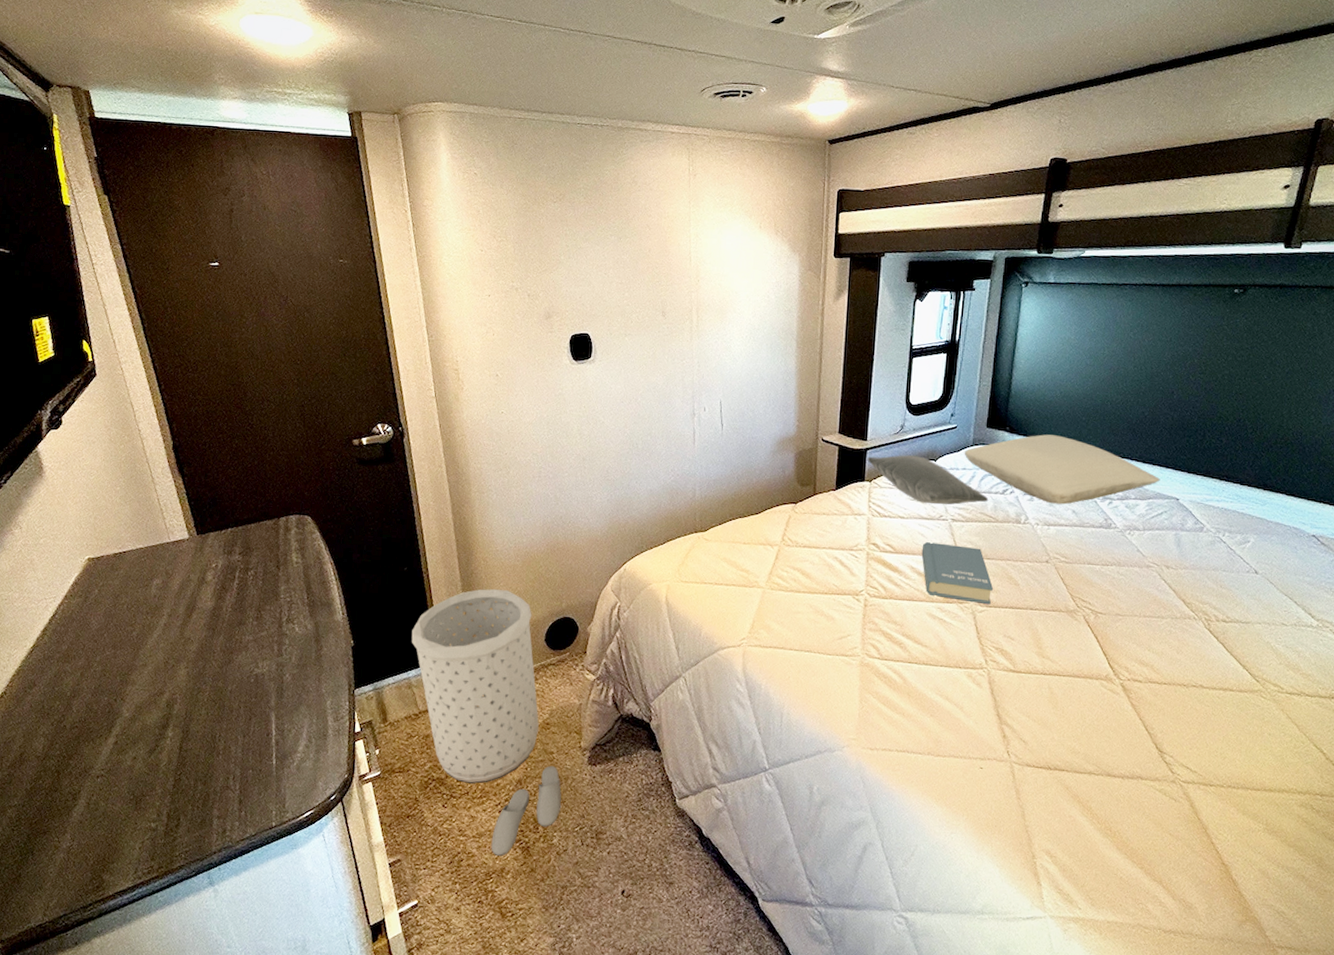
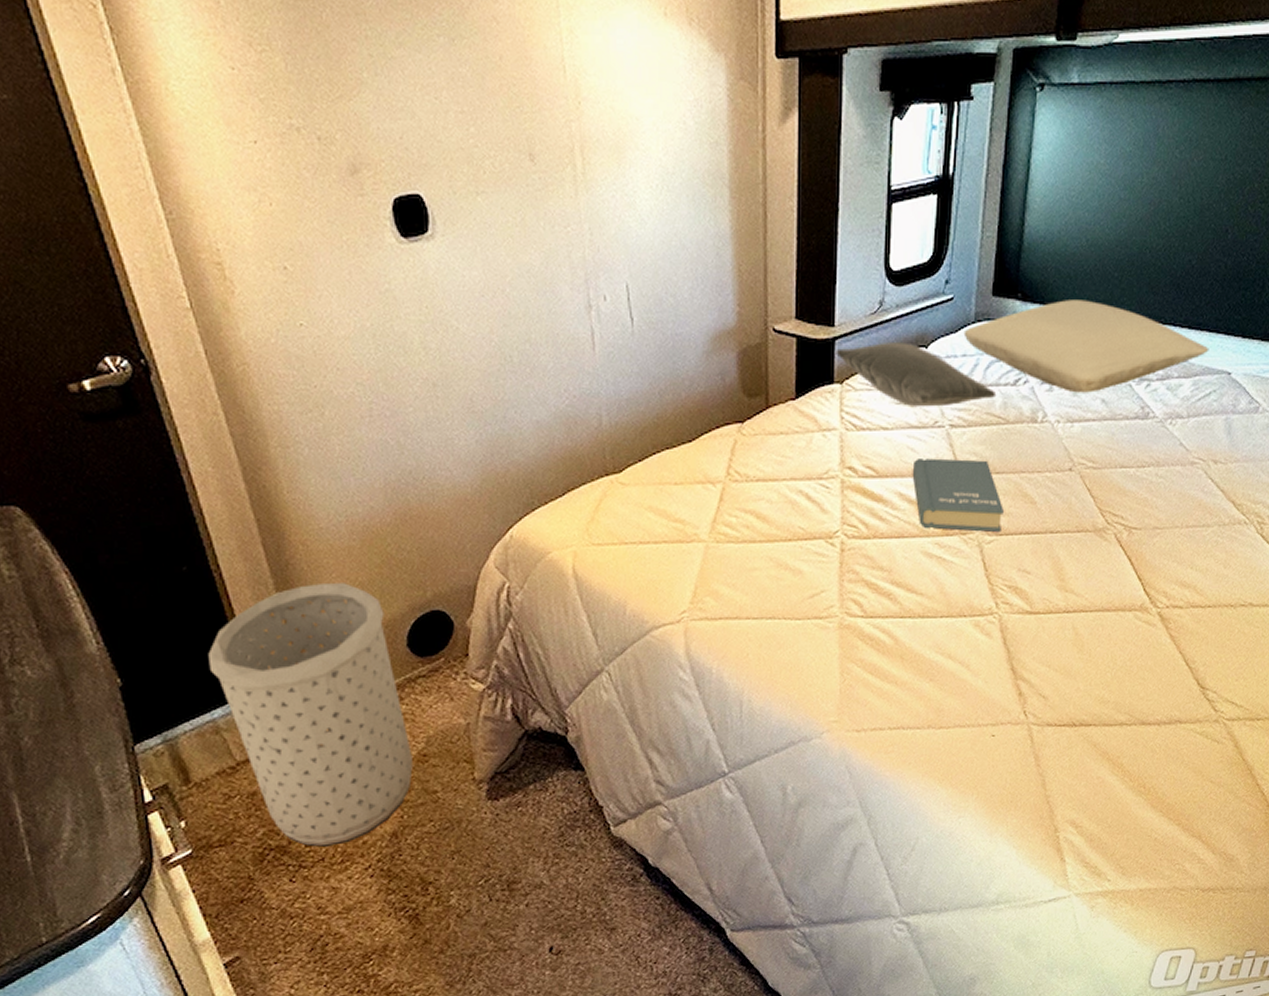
slippers: present [491,766,562,856] -> none [365,808,456,931]

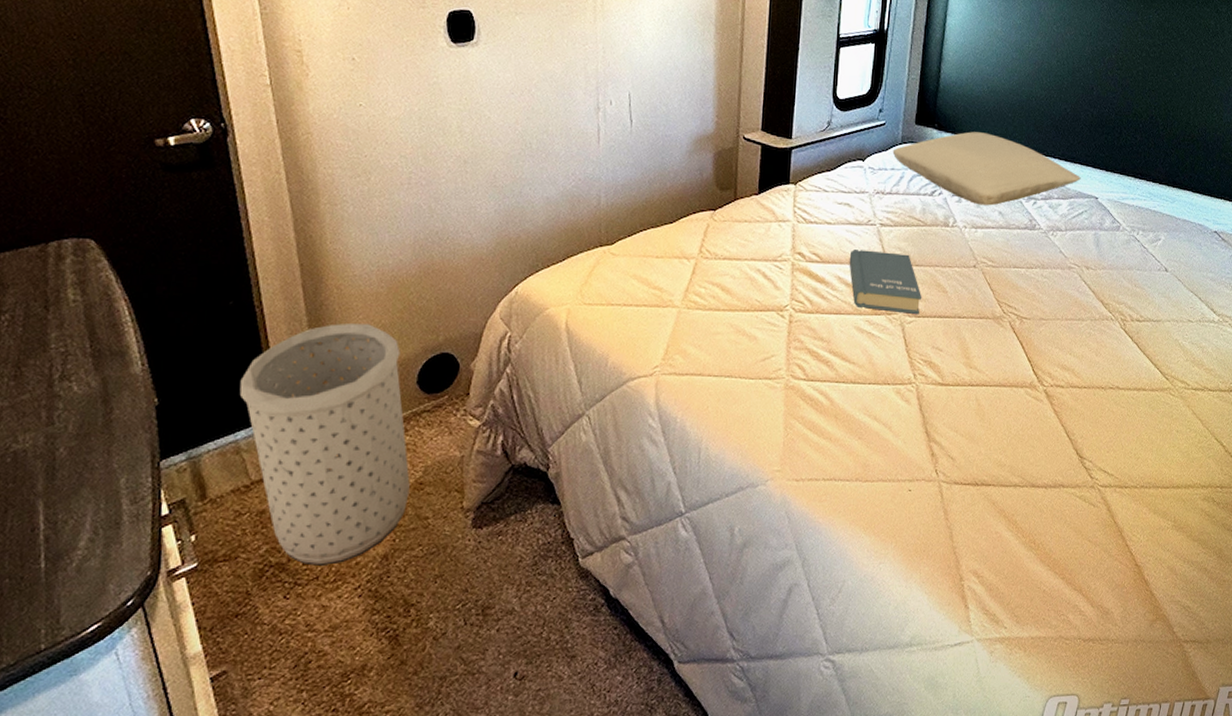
pillow: present [836,342,997,407] -> none [792,154,918,208]

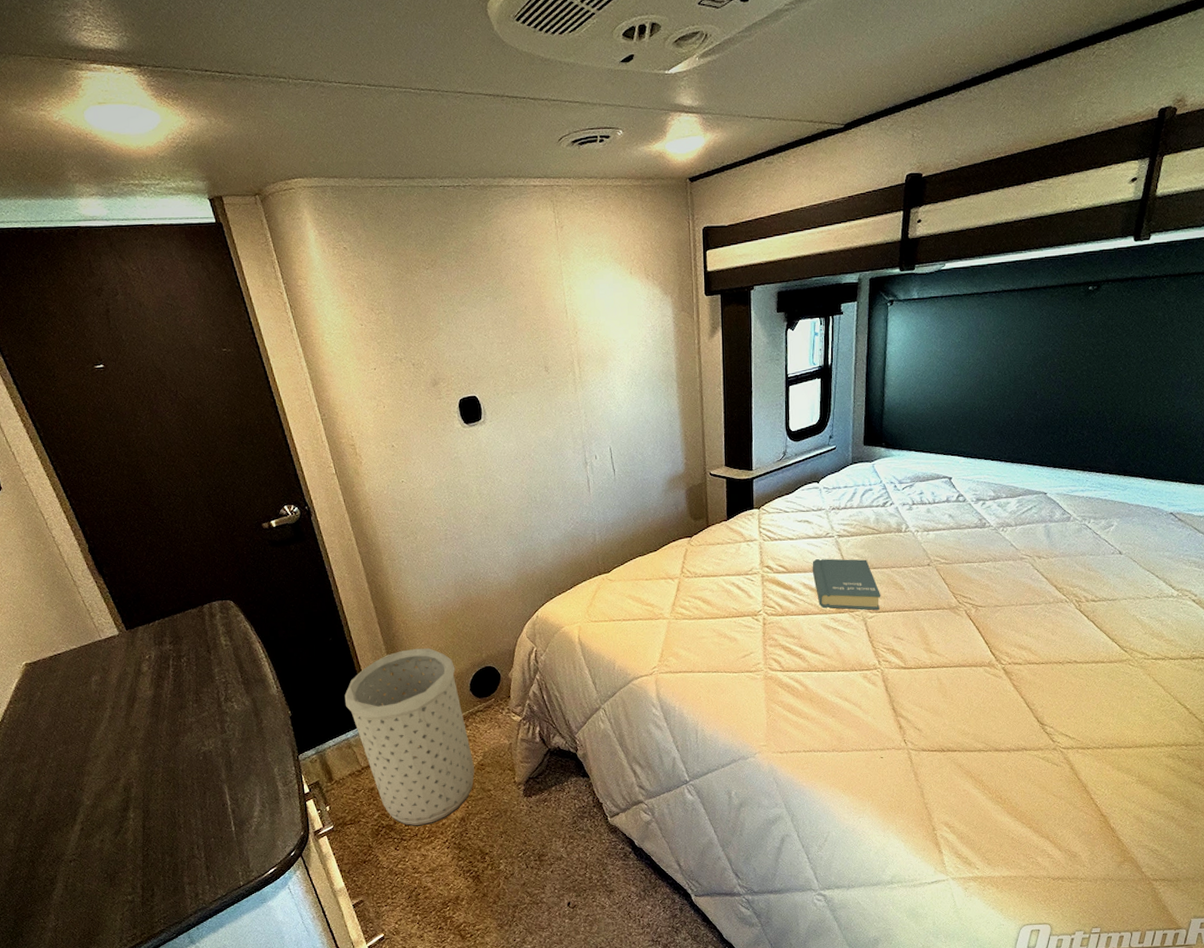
pillow: present [892,131,1081,206] -> none [844,445,1028,511]

